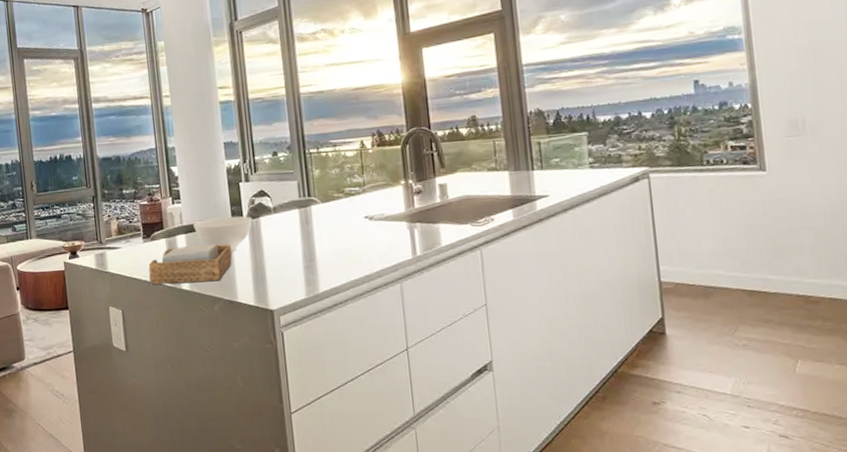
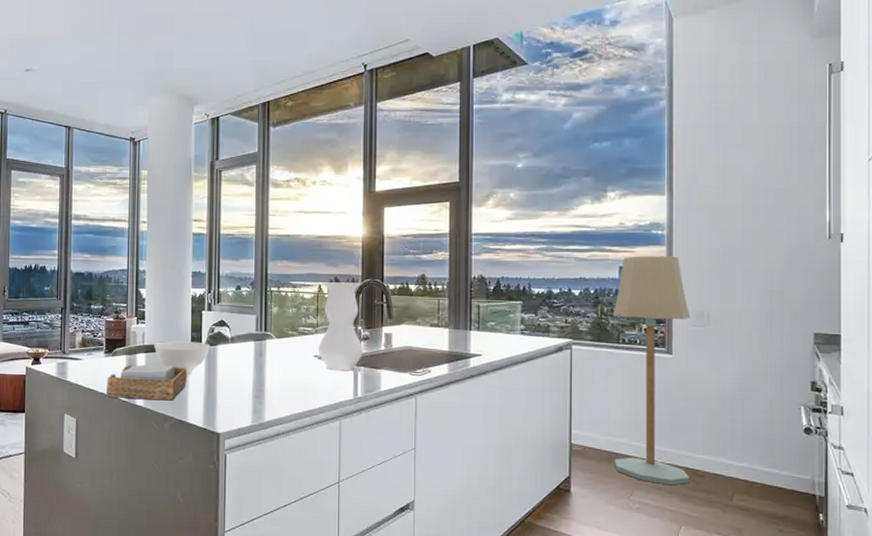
vase: none [364,133,418,231] -> present [318,282,364,371]
floor lamp: none [691,61,803,317] -> present [612,256,691,486]

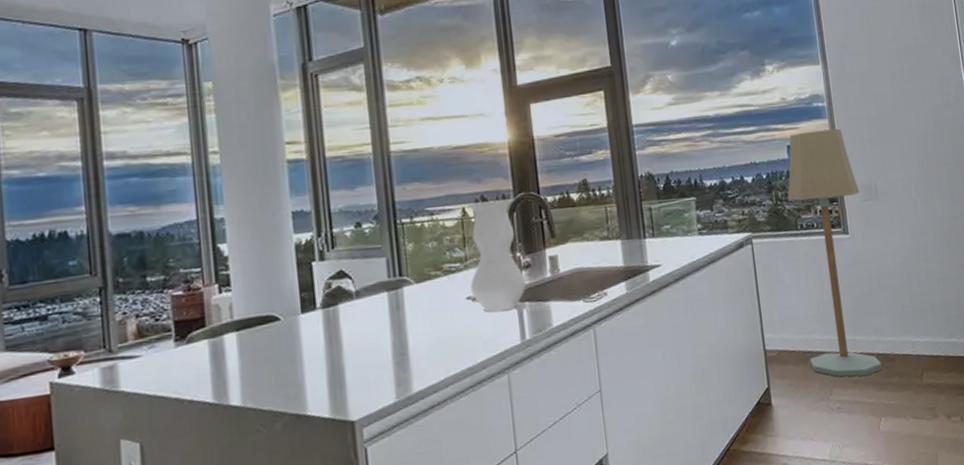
napkin holder: present [106,364,188,401] -> none [182,341,302,403]
bowl: present [154,341,211,375] -> none [248,304,329,351]

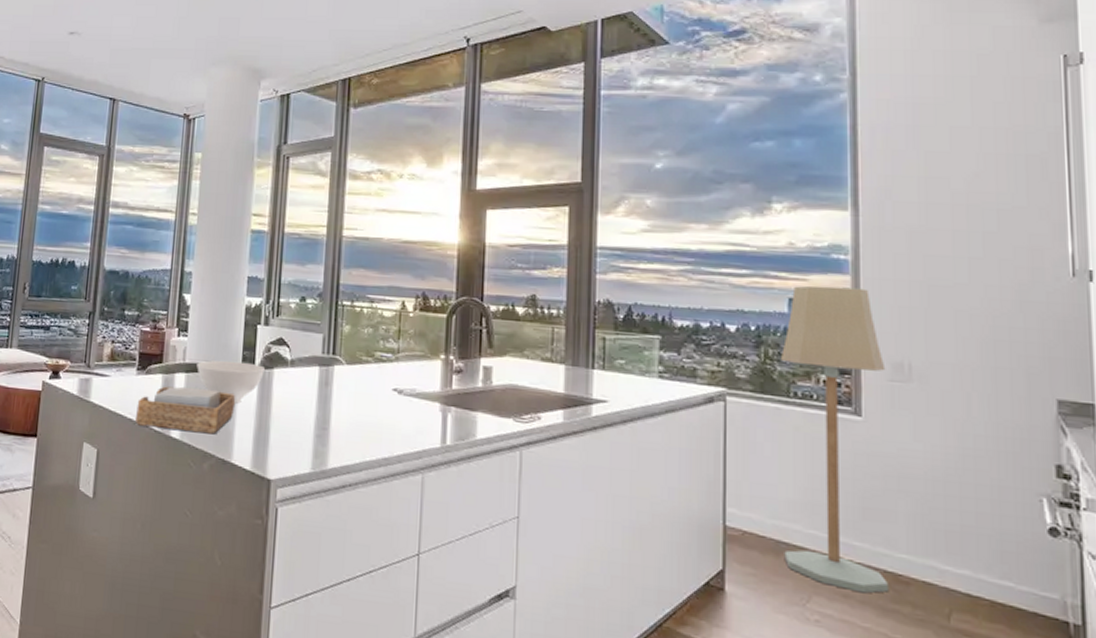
napkin holder: none [182,341,302,403] -> present [136,386,236,435]
bowl: none [248,304,329,351] -> present [197,360,266,404]
vase: present [466,199,527,313] -> none [398,298,456,412]

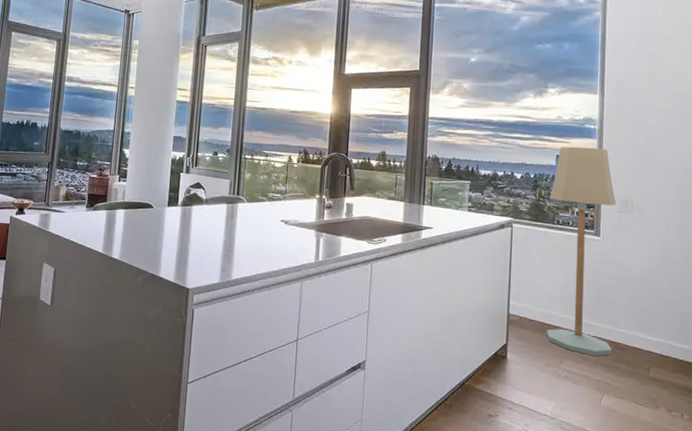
napkin holder: present [136,386,236,435] -> none [85,219,163,256]
bowl: present [197,360,266,404] -> none [133,199,187,232]

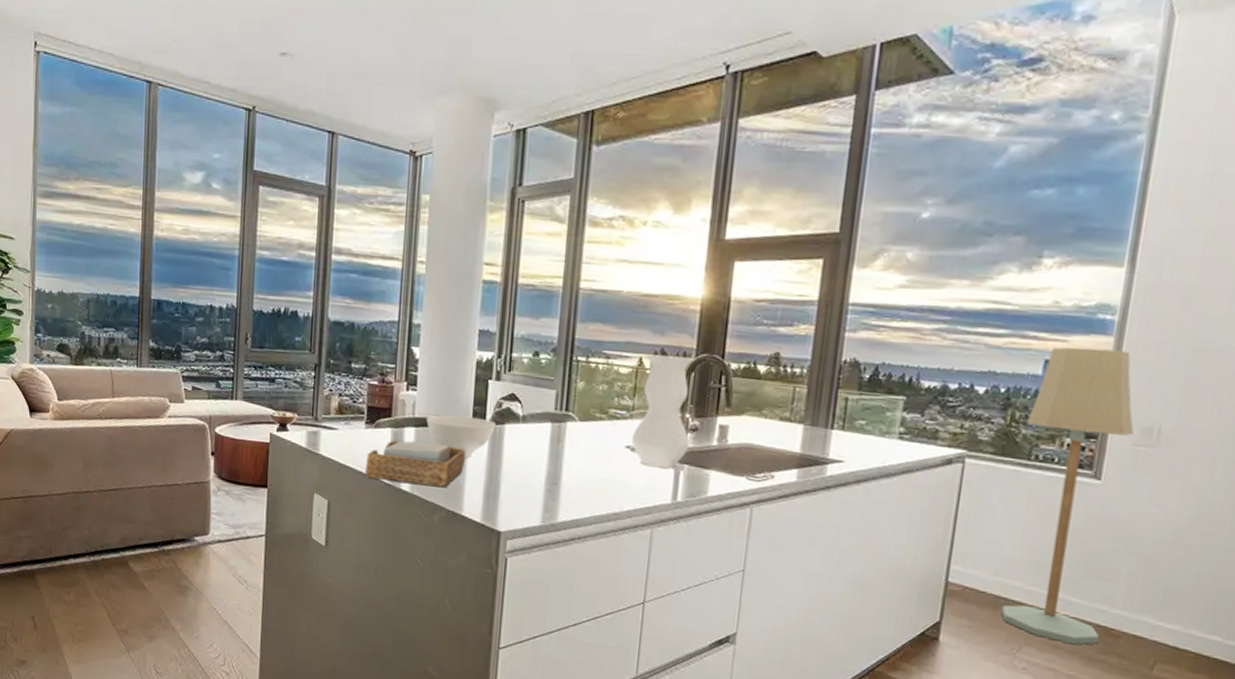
napkin holder: none [85,219,163,256] -> present [365,440,466,488]
bowl: none [133,199,187,232] -> present [426,415,497,458]
vase: none [285,153,327,237] -> present [631,354,694,469]

